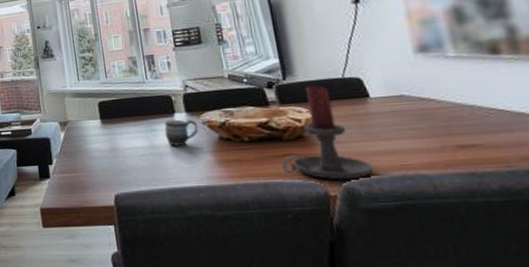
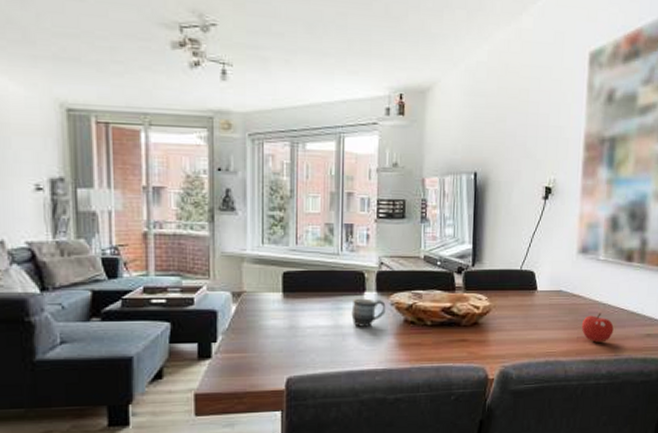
candle holder: present [281,85,373,180] -> none [454,274,526,365]
fruit: none [442,116,496,152] -> present [581,312,614,343]

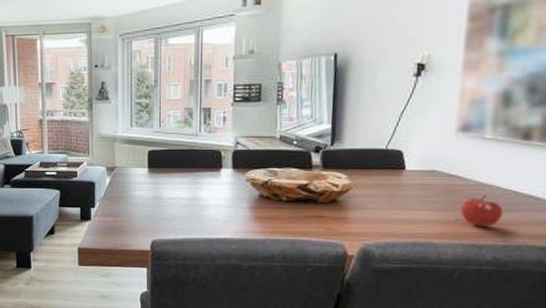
mug: present [351,298,386,327] -> none [209,174,242,200]

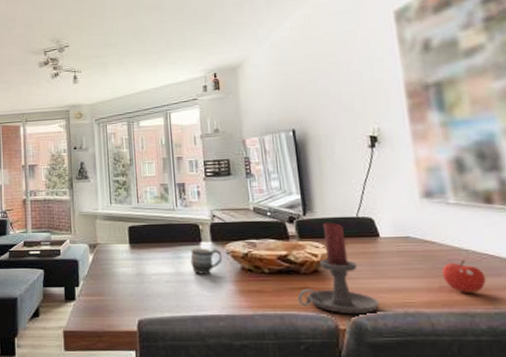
mug: none [209,174,242,200] -> present [190,248,223,274]
candle holder: none [311,153,391,243] -> present [297,222,379,315]

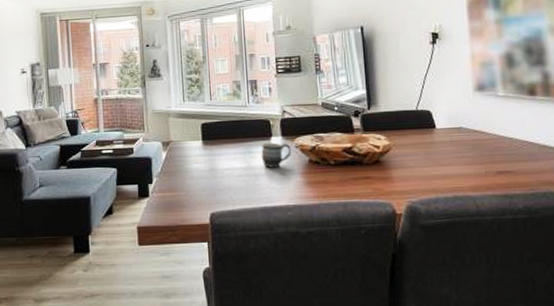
candle holder: present [297,222,379,315] -> none [359,115,432,200]
fruit: present [441,260,486,293] -> none [488,147,525,177]

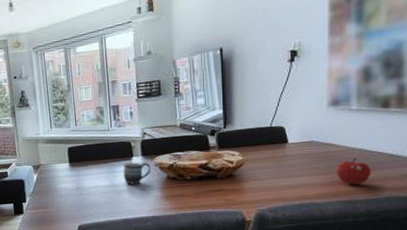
fruit: none [488,147,525,177] -> present [336,157,371,185]

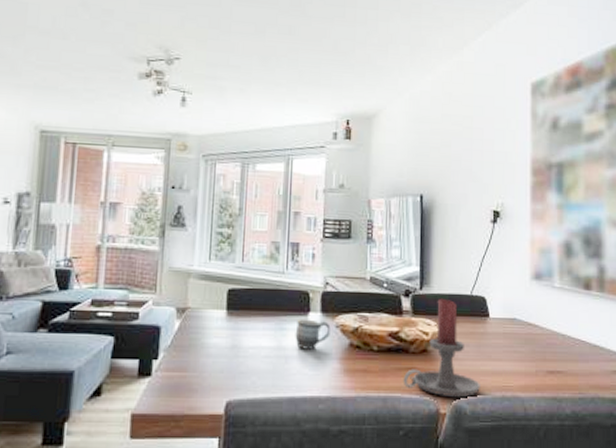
candle holder: none [213,132,280,209] -> present [403,298,480,398]
fruit: present [336,157,371,185] -> none [539,344,576,378]

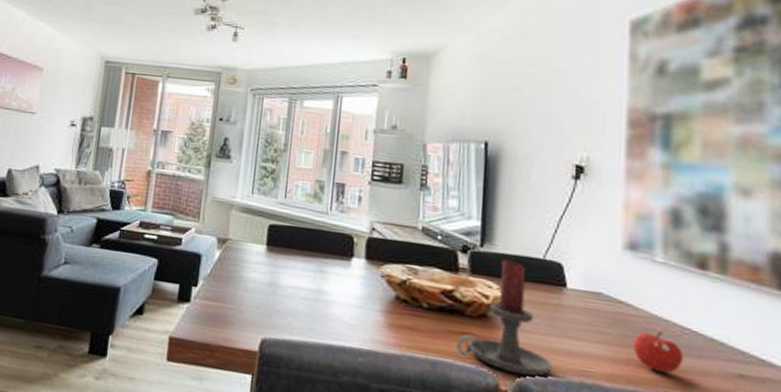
mug: present [295,319,331,350] -> none [336,263,375,298]
fruit: none [539,344,576,378] -> present [632,331,683,373]

